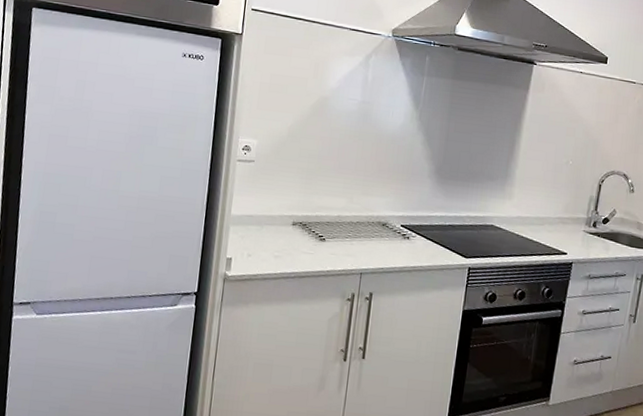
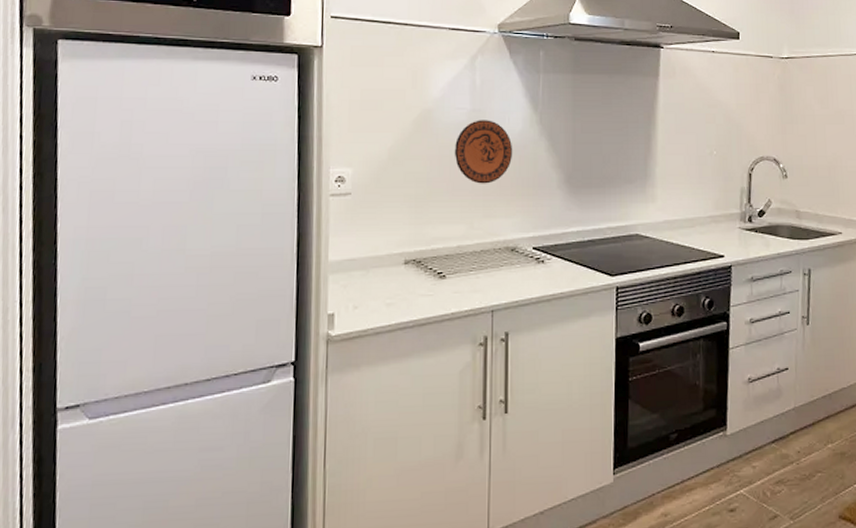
decorative plate: none [343,111,394,167] -> present [454,120,513,184]

